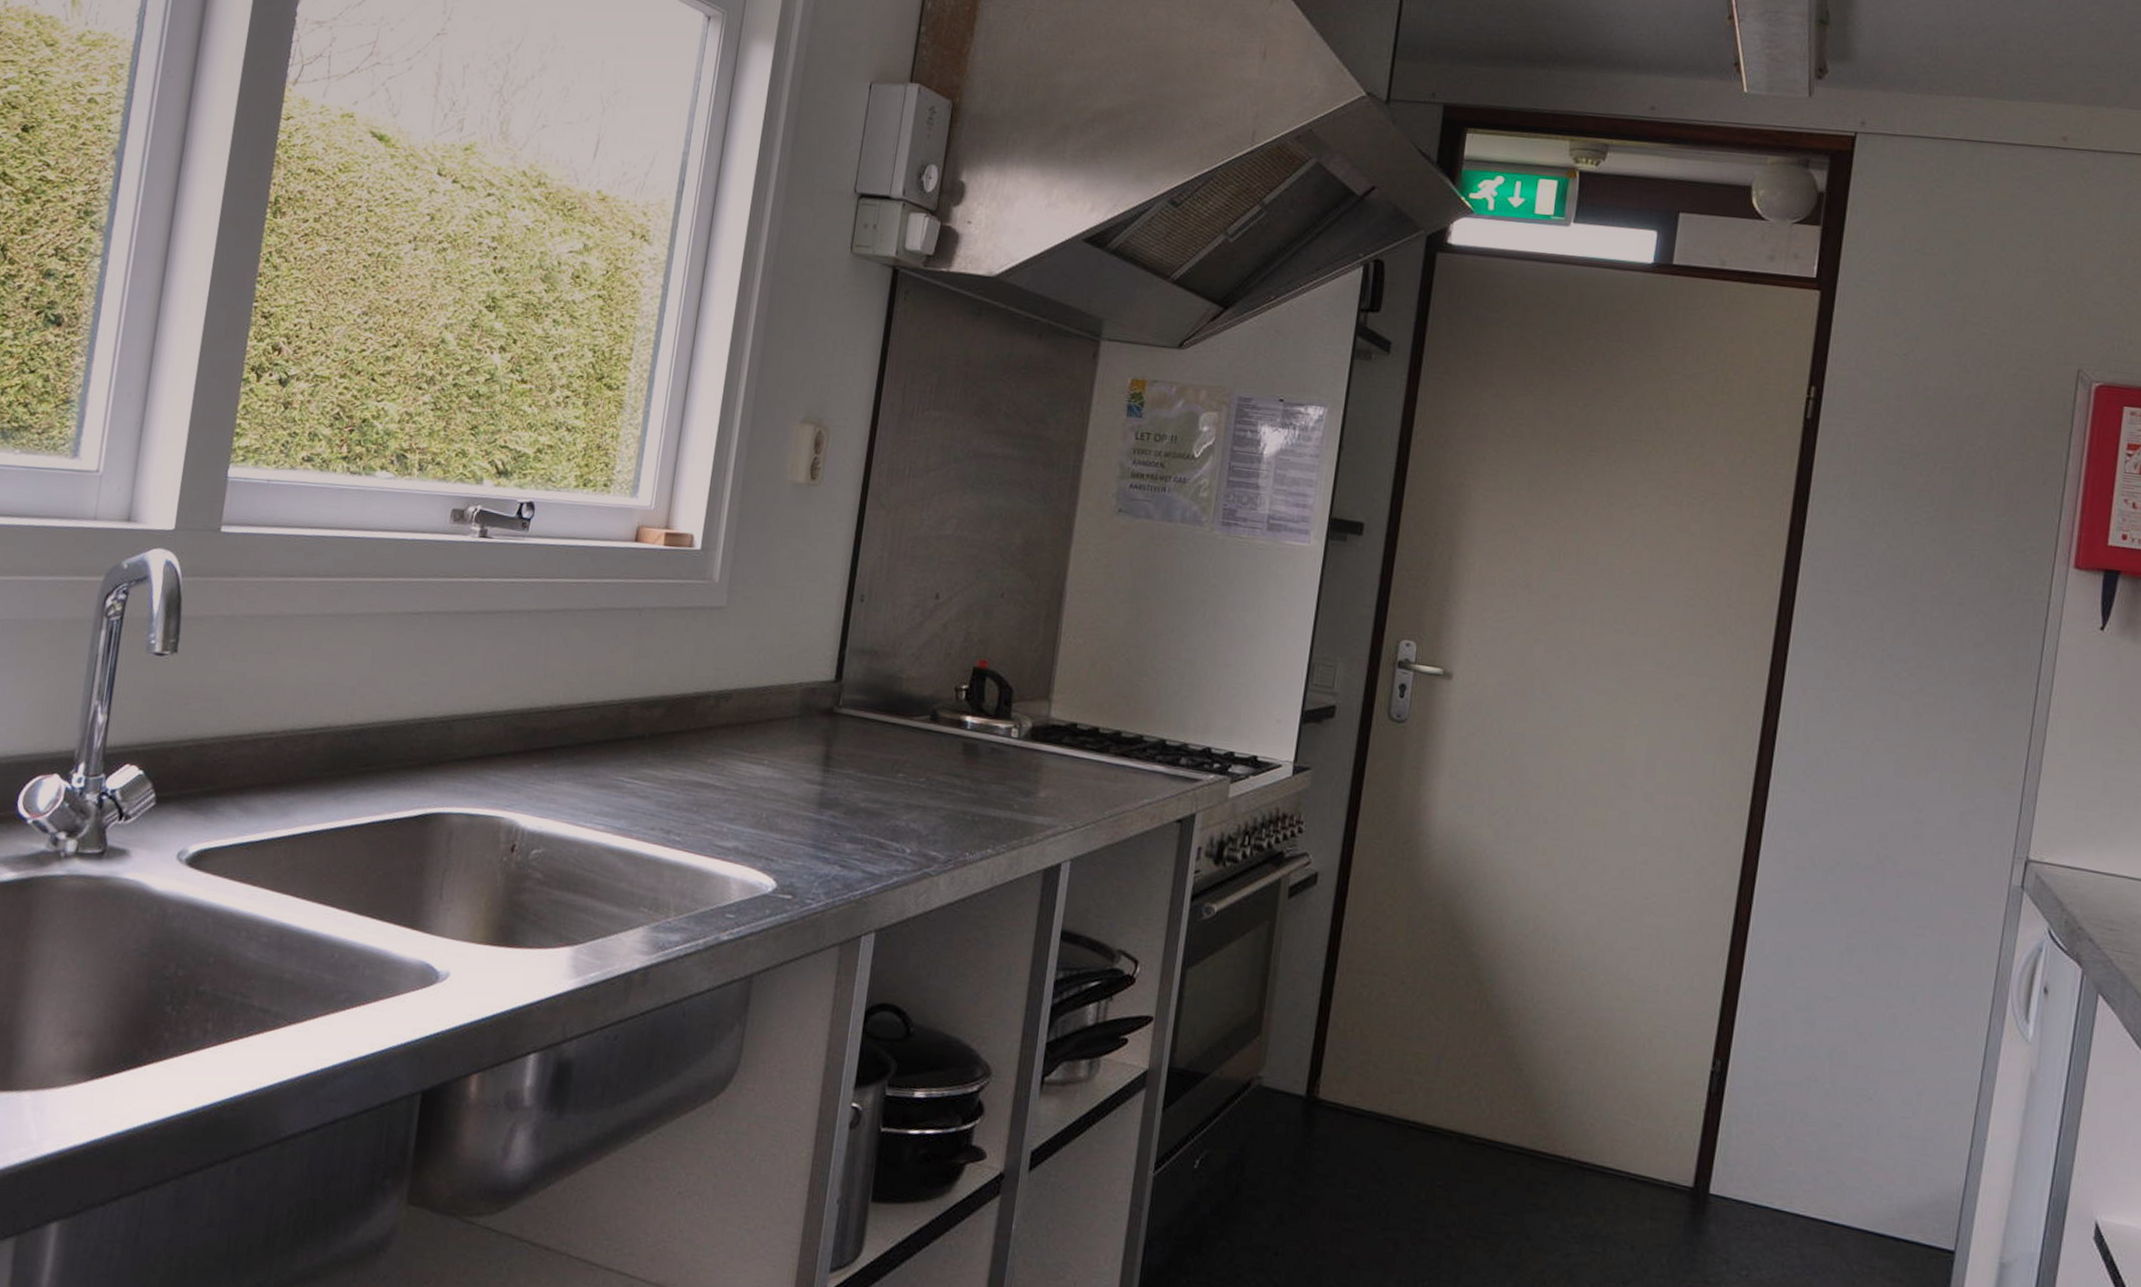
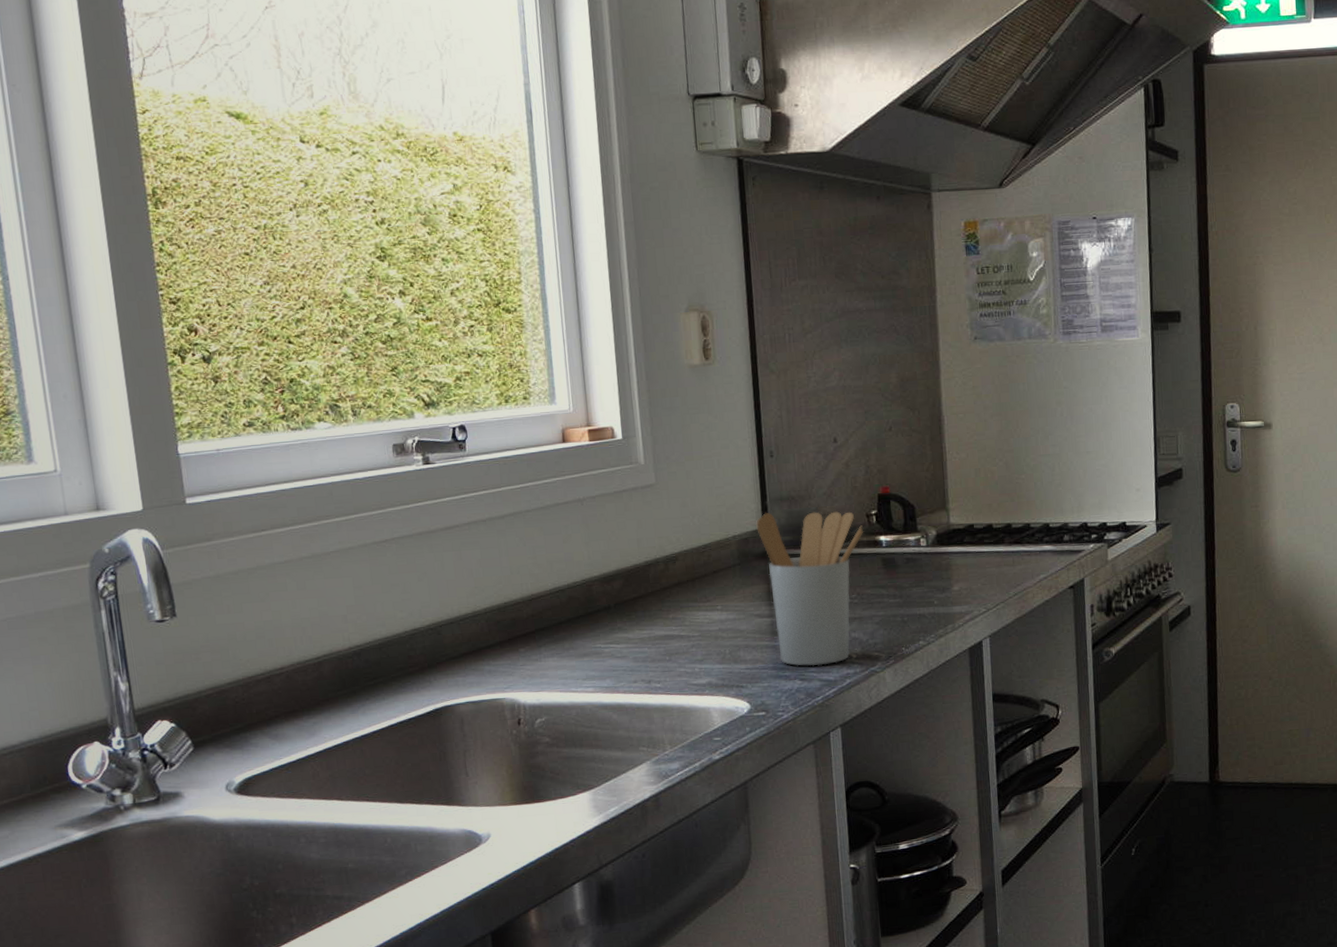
utensil holder: none [822,662,949,855] -> present [756,511,864,667]

